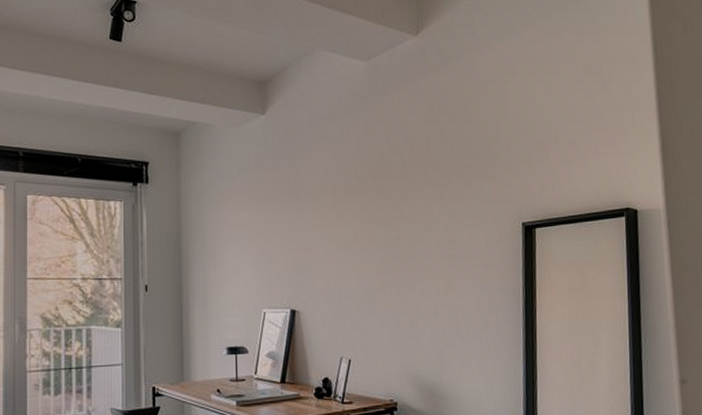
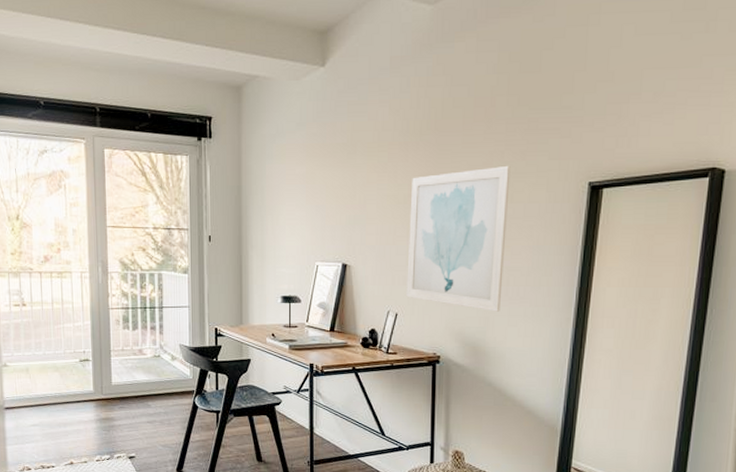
wall art: none [357,208,453,353] -> present [406,165,511,312]

